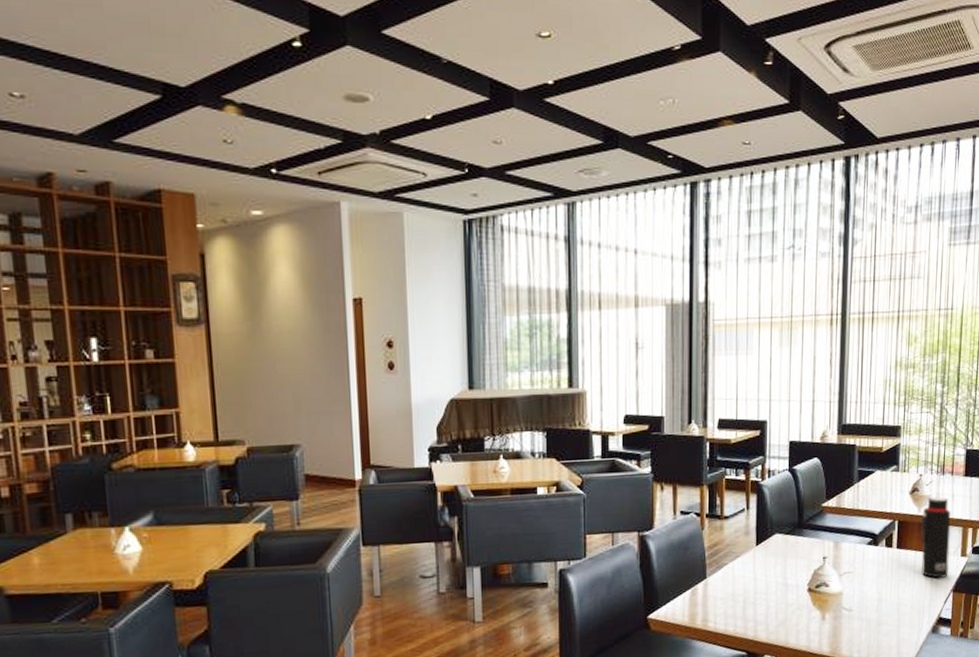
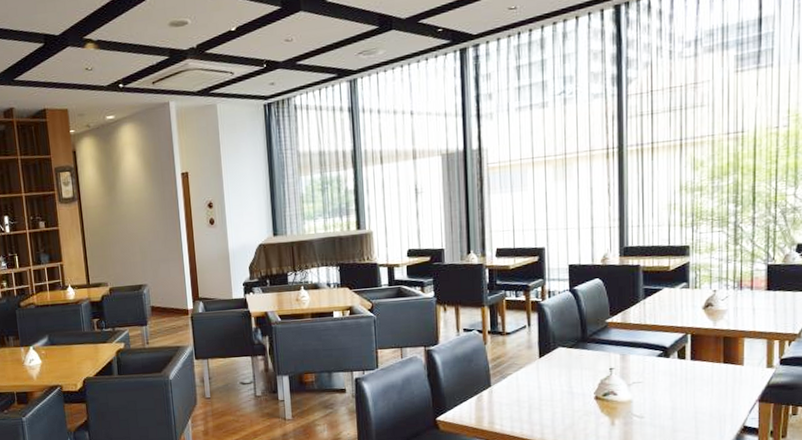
water bottle: present [920,496,951,579] -> none [717,310,753,389]

